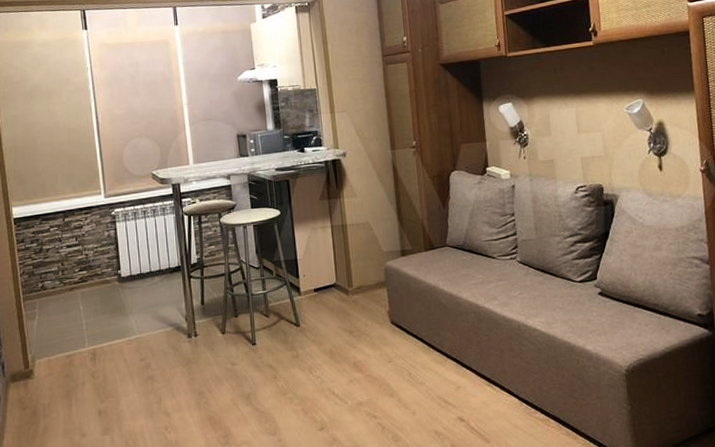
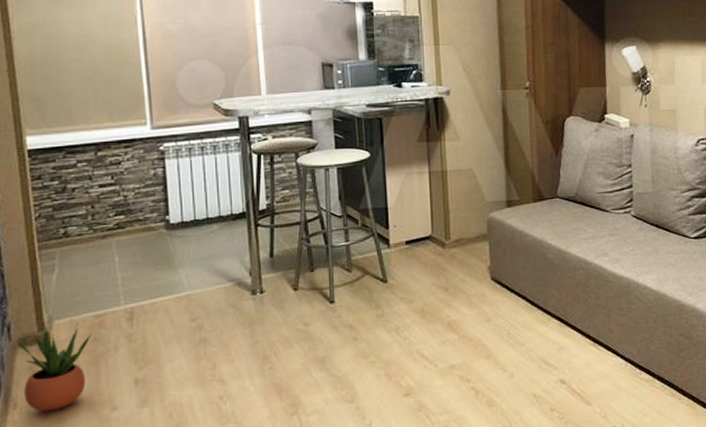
potted plant: none [10,361,64,437] -> present [18,321,91,412]

